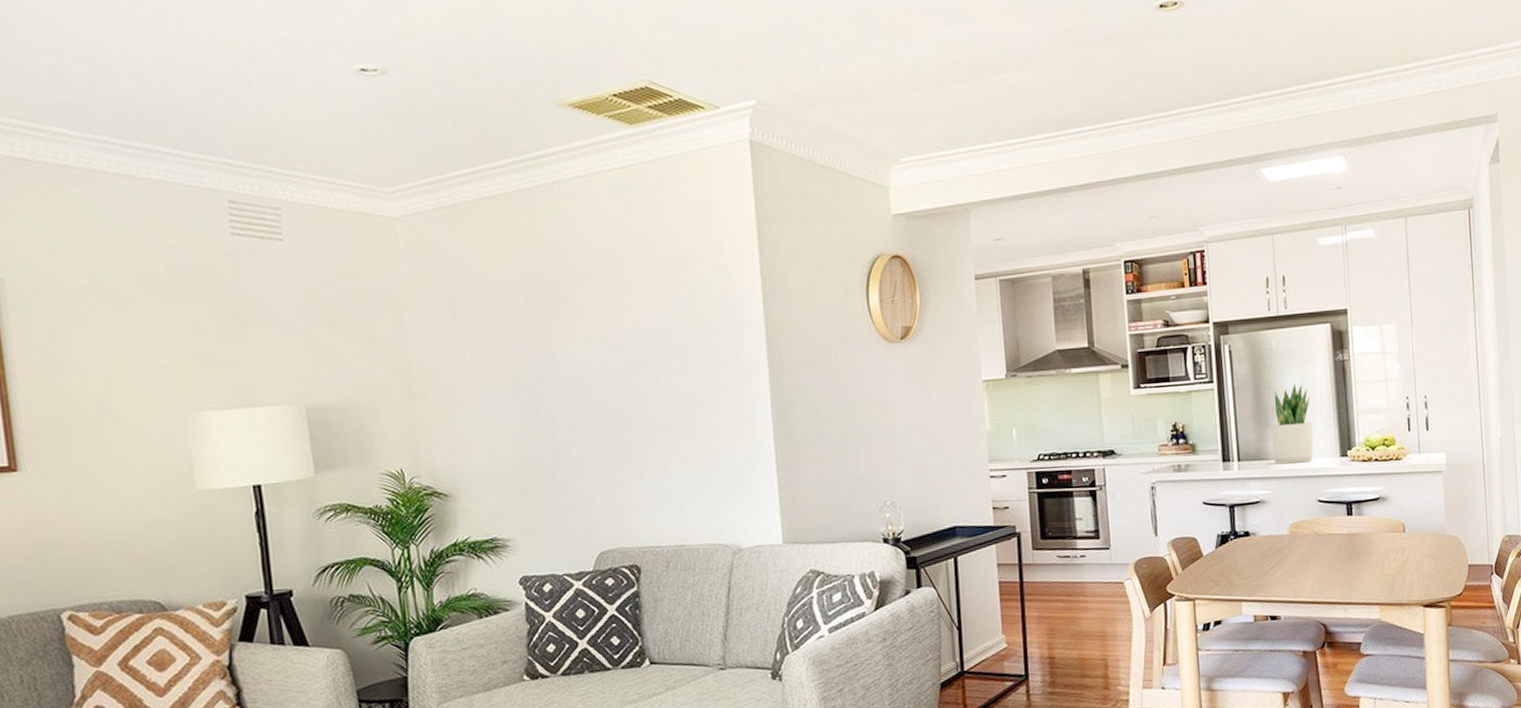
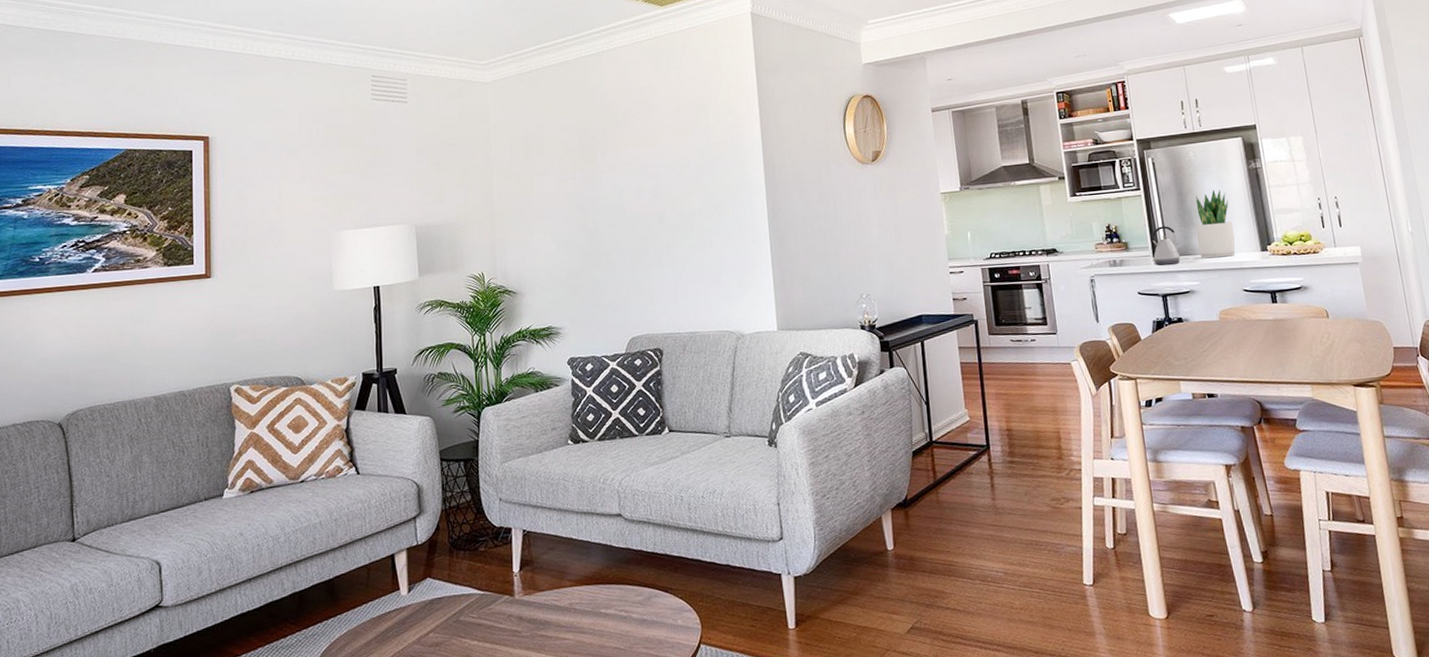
kettle: none [1221,425,1255,473] -> present [1151,226,1182,267]

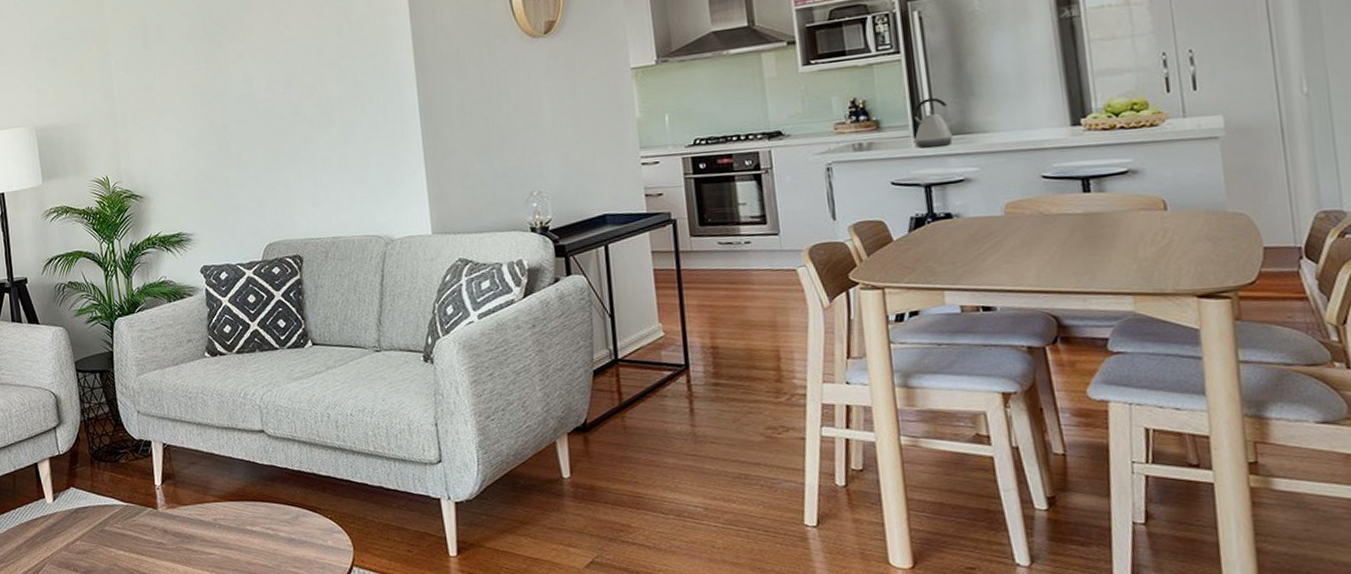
planter: present [1195,189,1236,259] -> none [977,47,1034,138]

